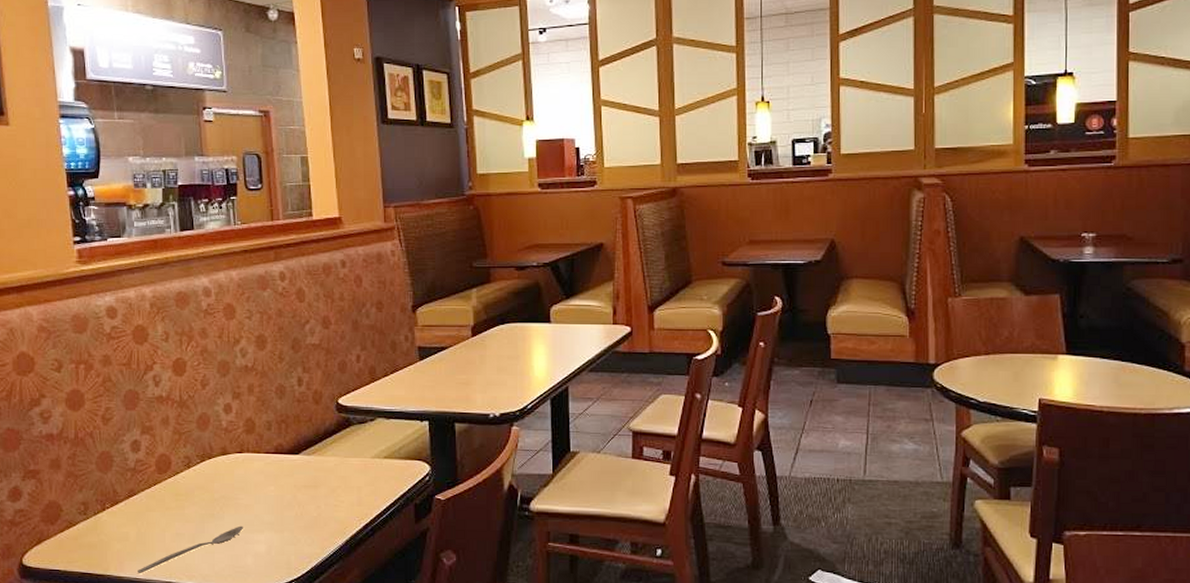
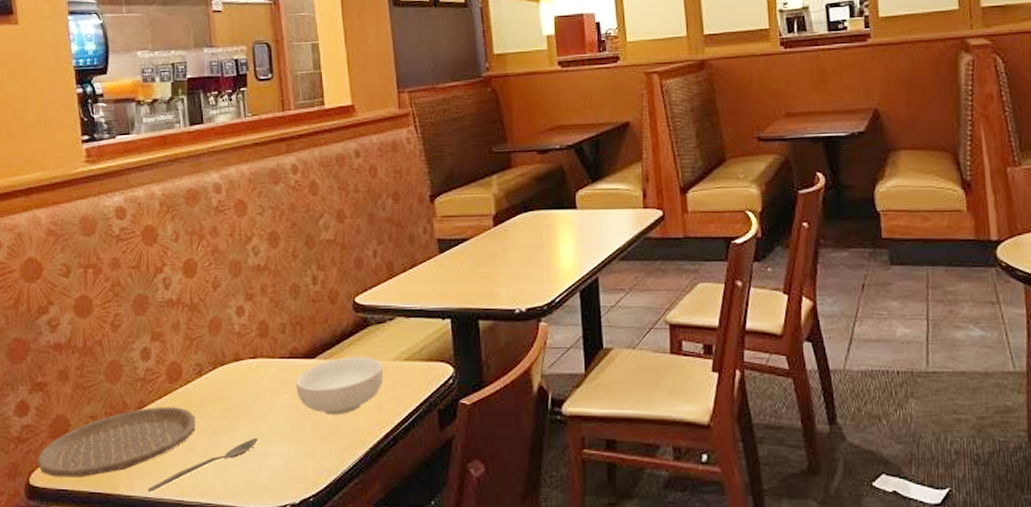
plate: none [30,495,184,559] -> present [37,407,196,477]
cereal bowl: none [280,454,363,507] -> present [296,357,383,415]

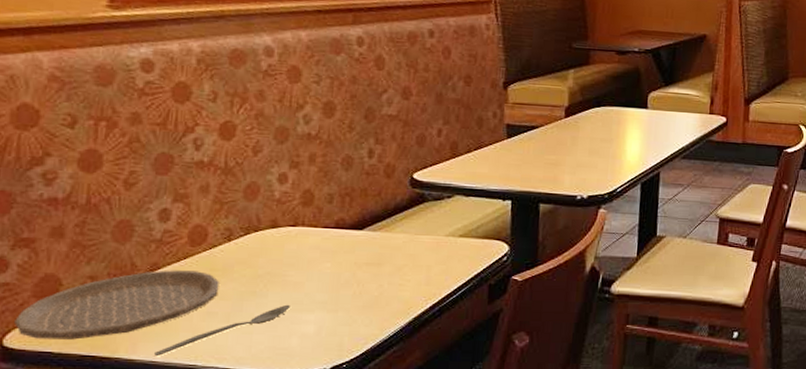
cereal bowl: present [296,357,383,415] -> none [338,230,436,286]

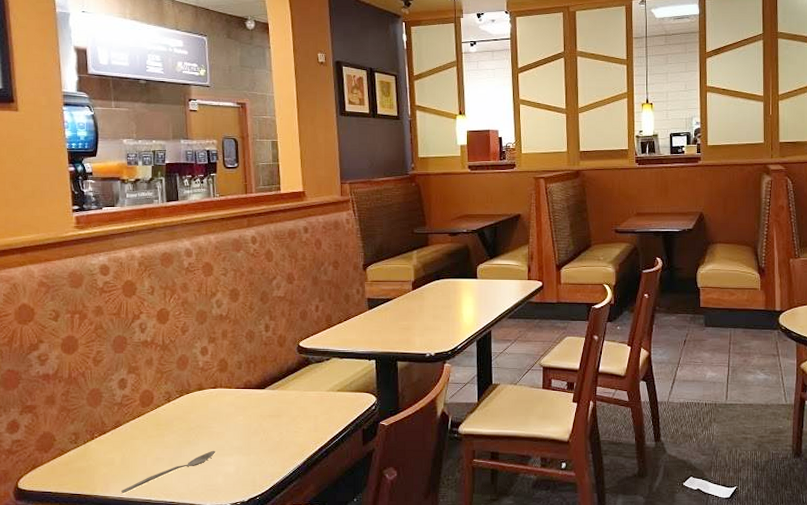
plate: present [14,270,219,340] -> none [25,426,164,482]

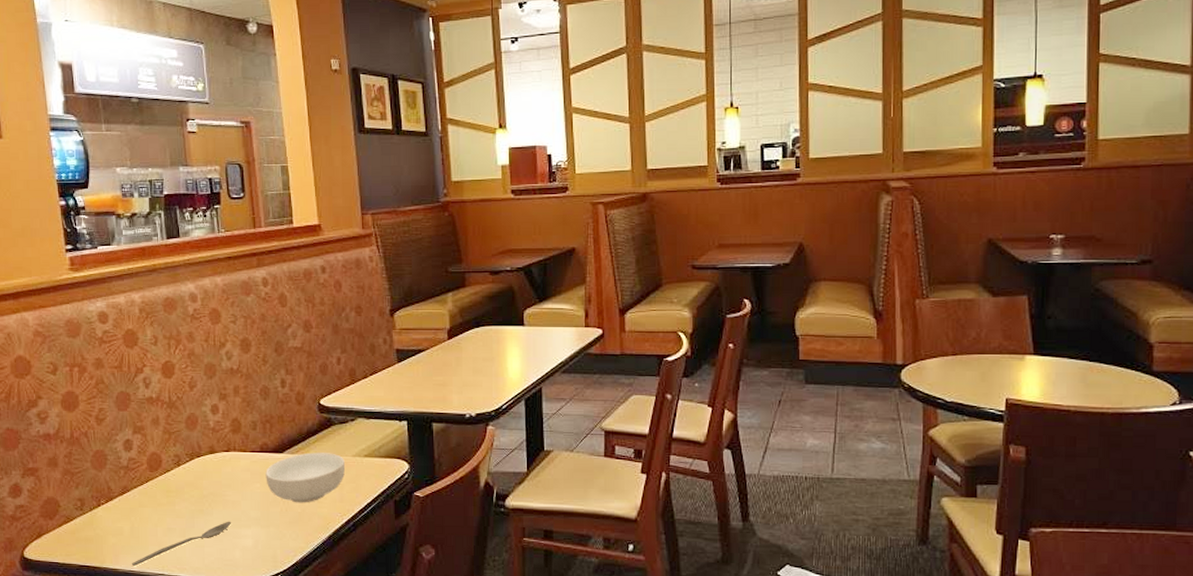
cereal bowl: none [248,388,319,433] -> present [266,452,345,503]

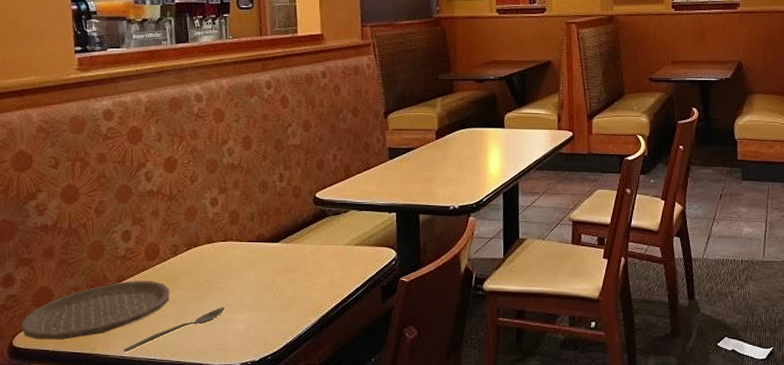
plate: none [30,492,175,552] -> present [20,281,170,340]
cereal bowl: present [266,452,345,503] -> none [260,242,336,289]

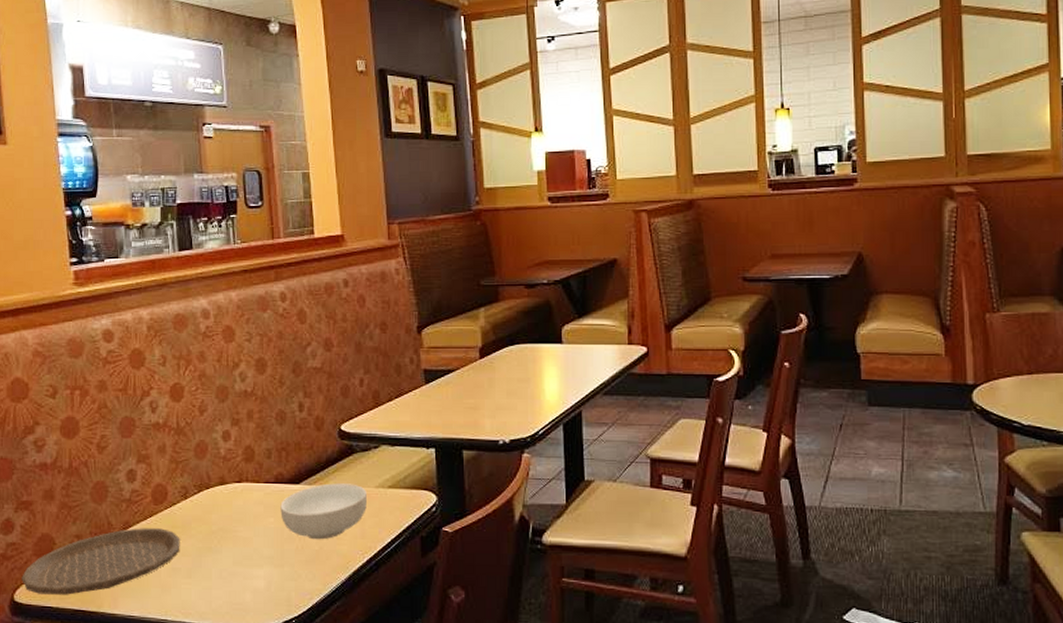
spoon: present [124,307,225,352] -> none [132,560,242,610]
cereal bowl: none [260,242,336,289] -> present [280,483,367,540]

